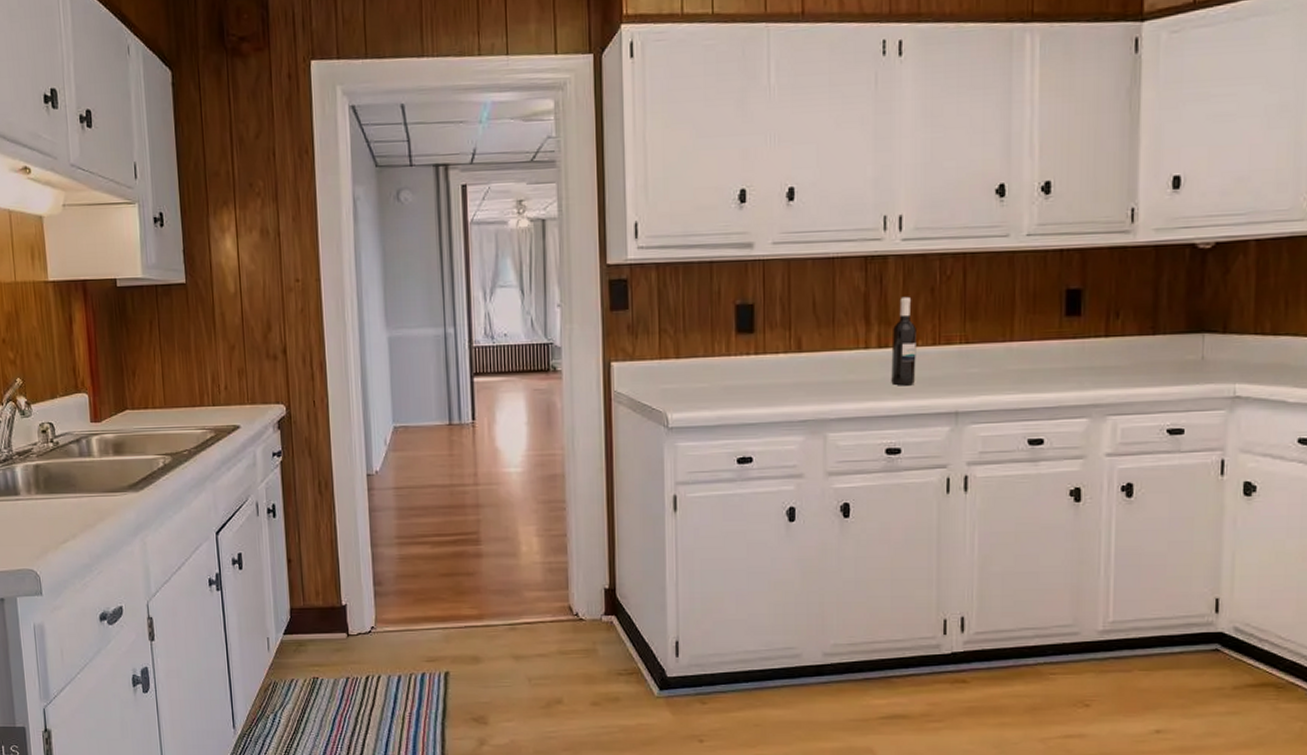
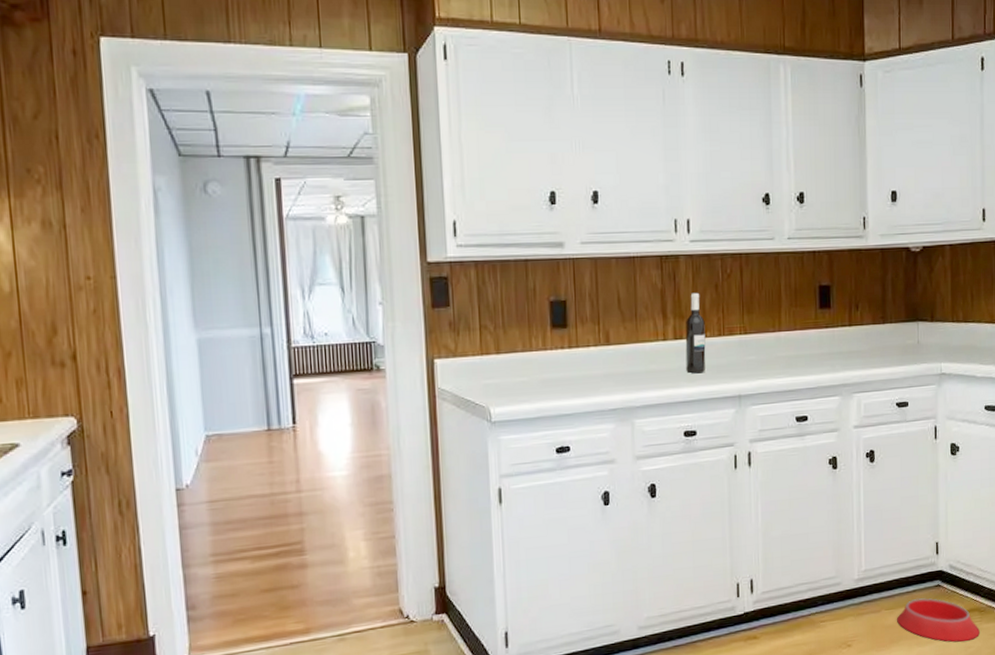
pet bowl: none [1155,661,1275,720] -> present [897,598,980,642]

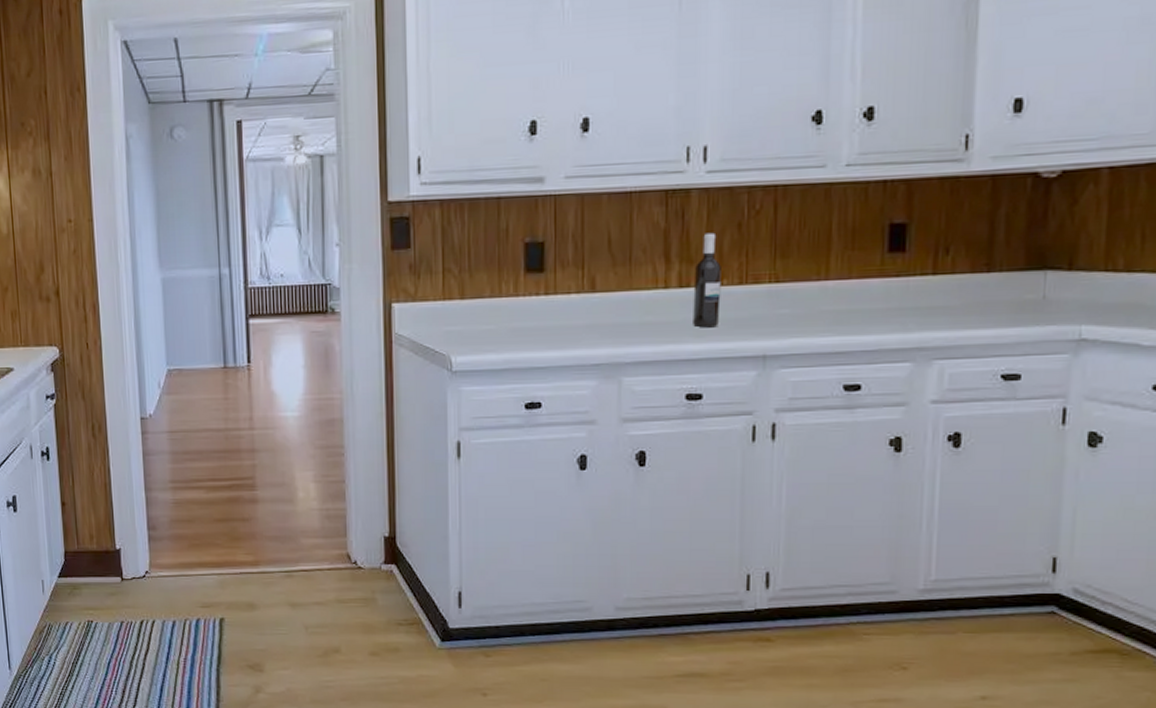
pet bowl: present [897,598,980,642] -> none [981,624,1118,689]

